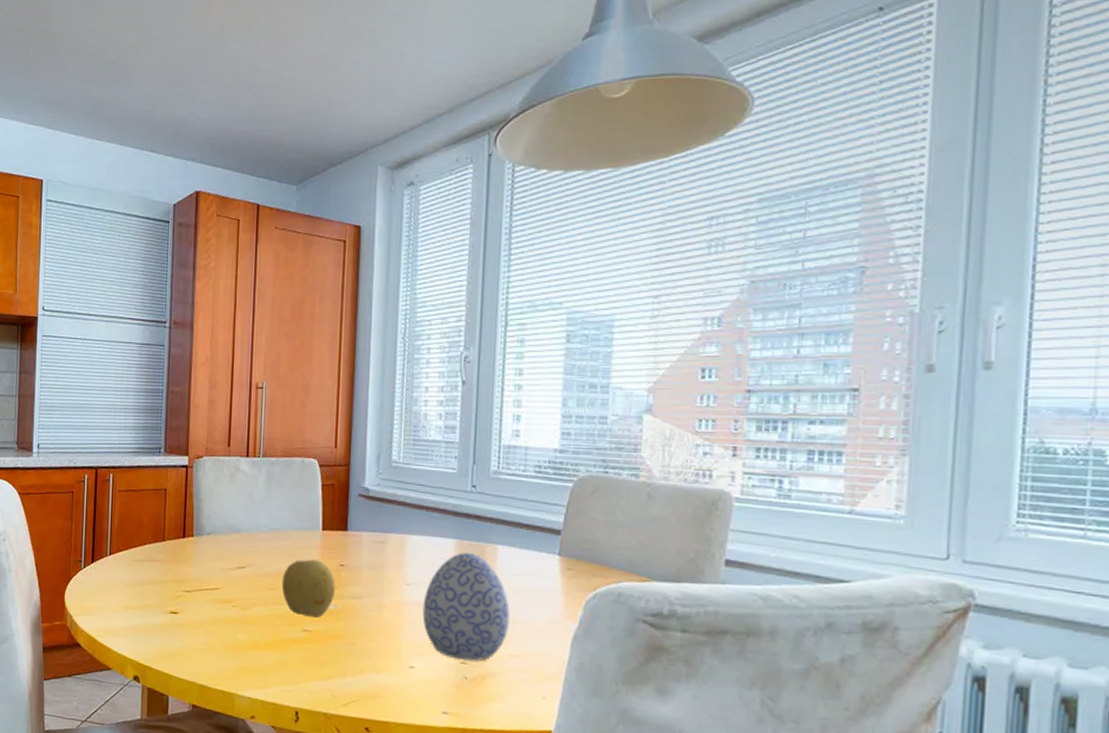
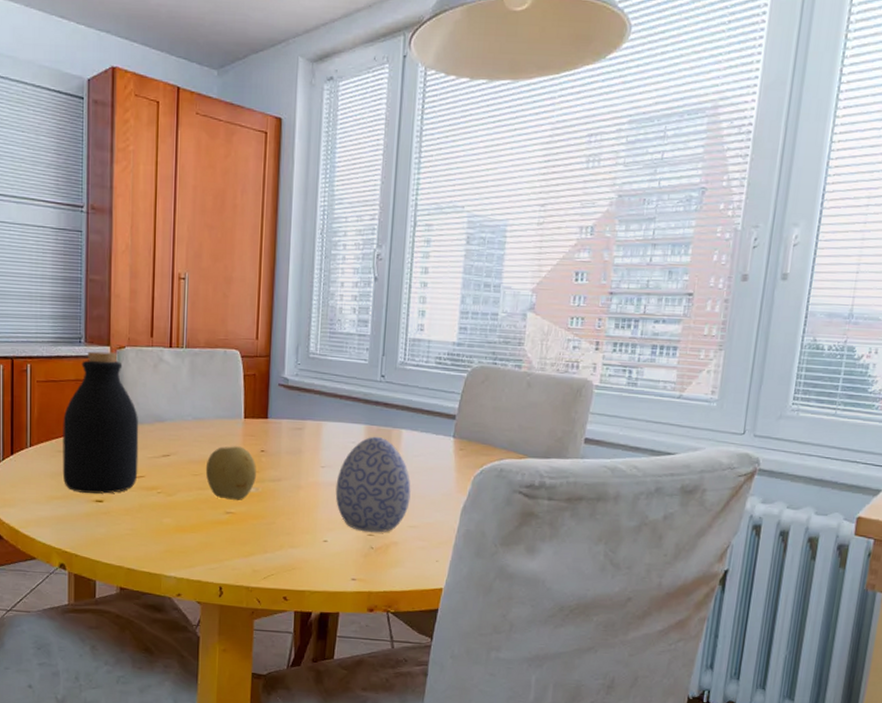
bottle: none [139,461,215,606] -> present [62,351,139,494]

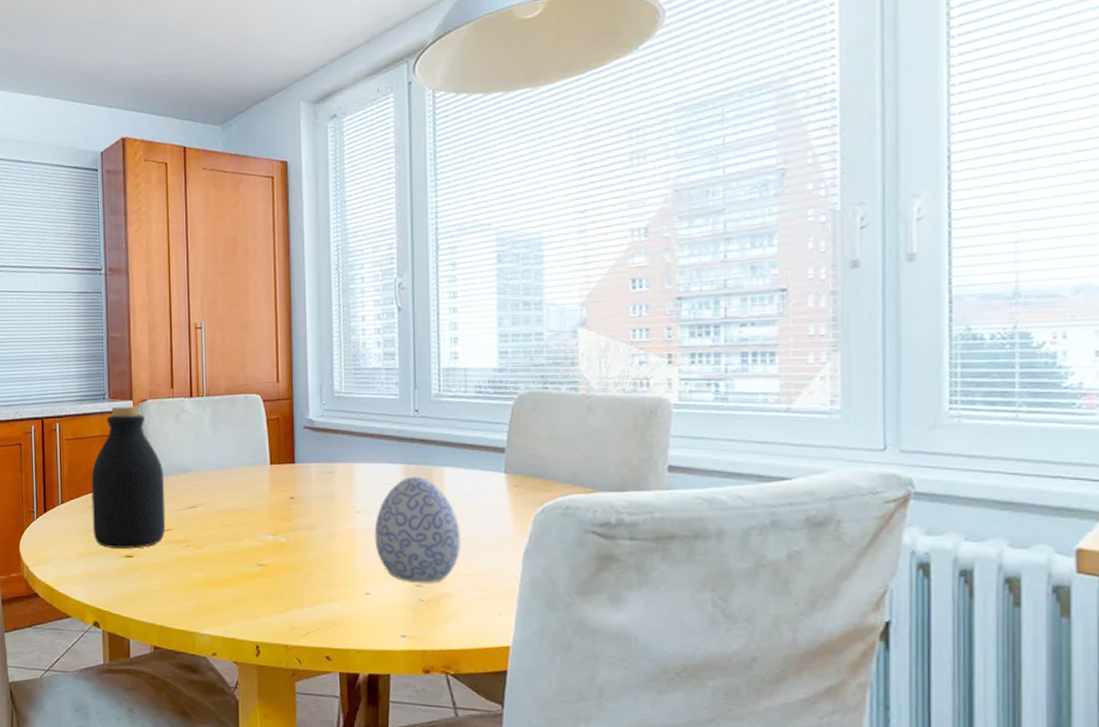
fruit: present [205,446,256,501] -> none [233,494,287,552]

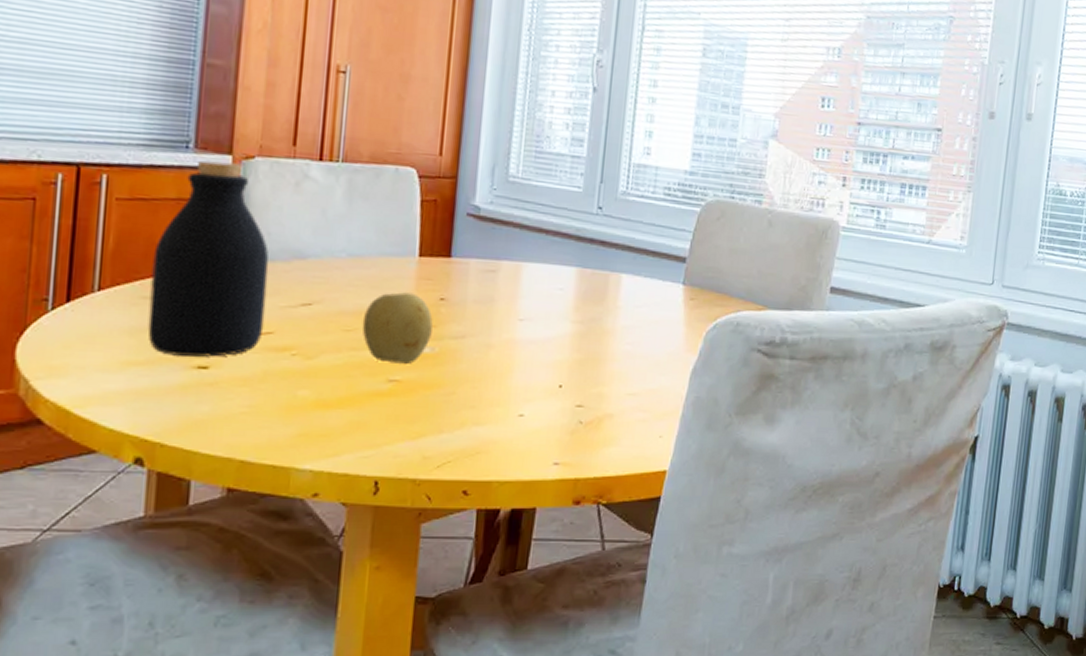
fruit: none [233,494,287,552] -> present [362,292,433,365]
decorative egg: present [374,476,461,583] -> none [536,281,631,403]

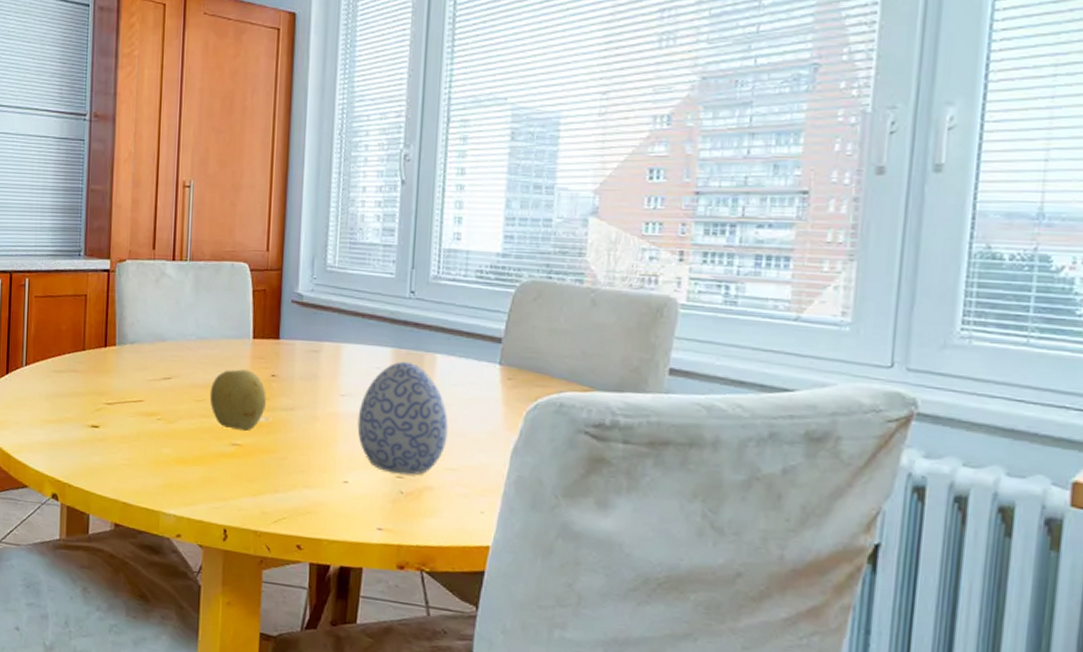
bottle: present [147,160,269,357] -> none [57,264,139,419]
decorative egg: none [536,281,631,403] -> present [357,361,448,475]

